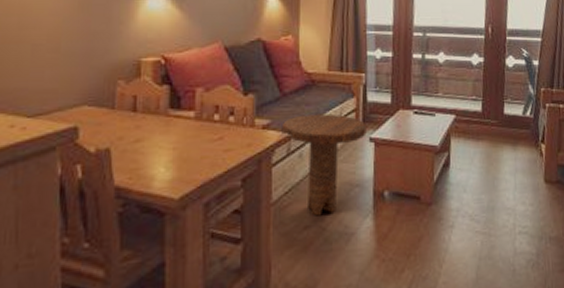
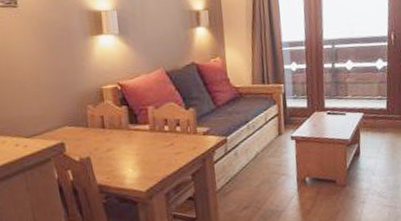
side table: present [281,113,367,216] -> none [218,119,288,199]

